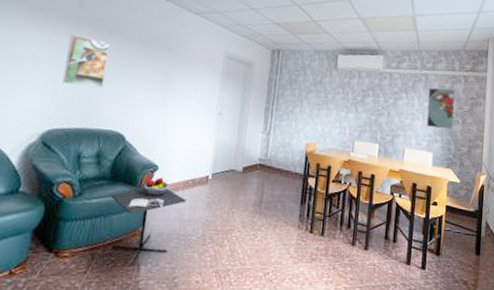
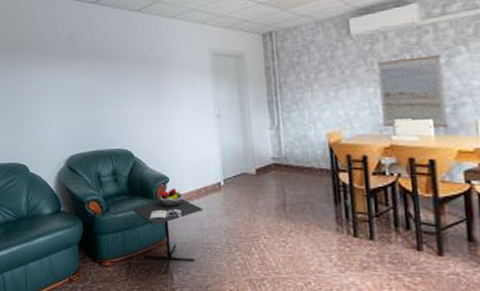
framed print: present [63,34,110,88] -> none [69,67,104,113]
wall art: none [345,93,391,151] -> present [376,54,447,128]

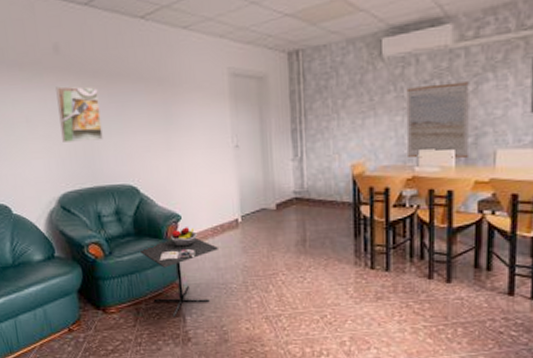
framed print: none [69,67,104,113] -> present [56,86,103,142]

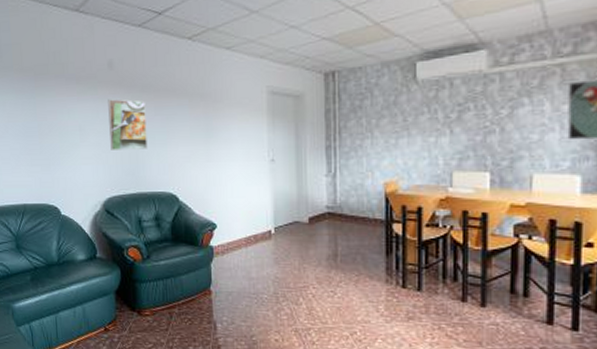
kitchen table: present [138,227,218,318] -> none [174,236,251,324]
wall art: present [406,81,469,159] -> none [440,106,504,180]

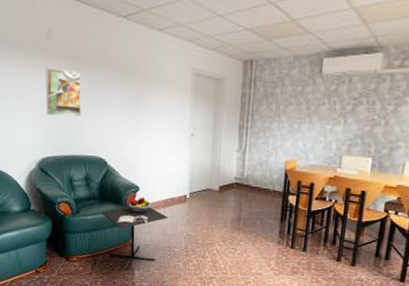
kitchen table: none [174,236,251,324] -> present [100,197,167,271]

